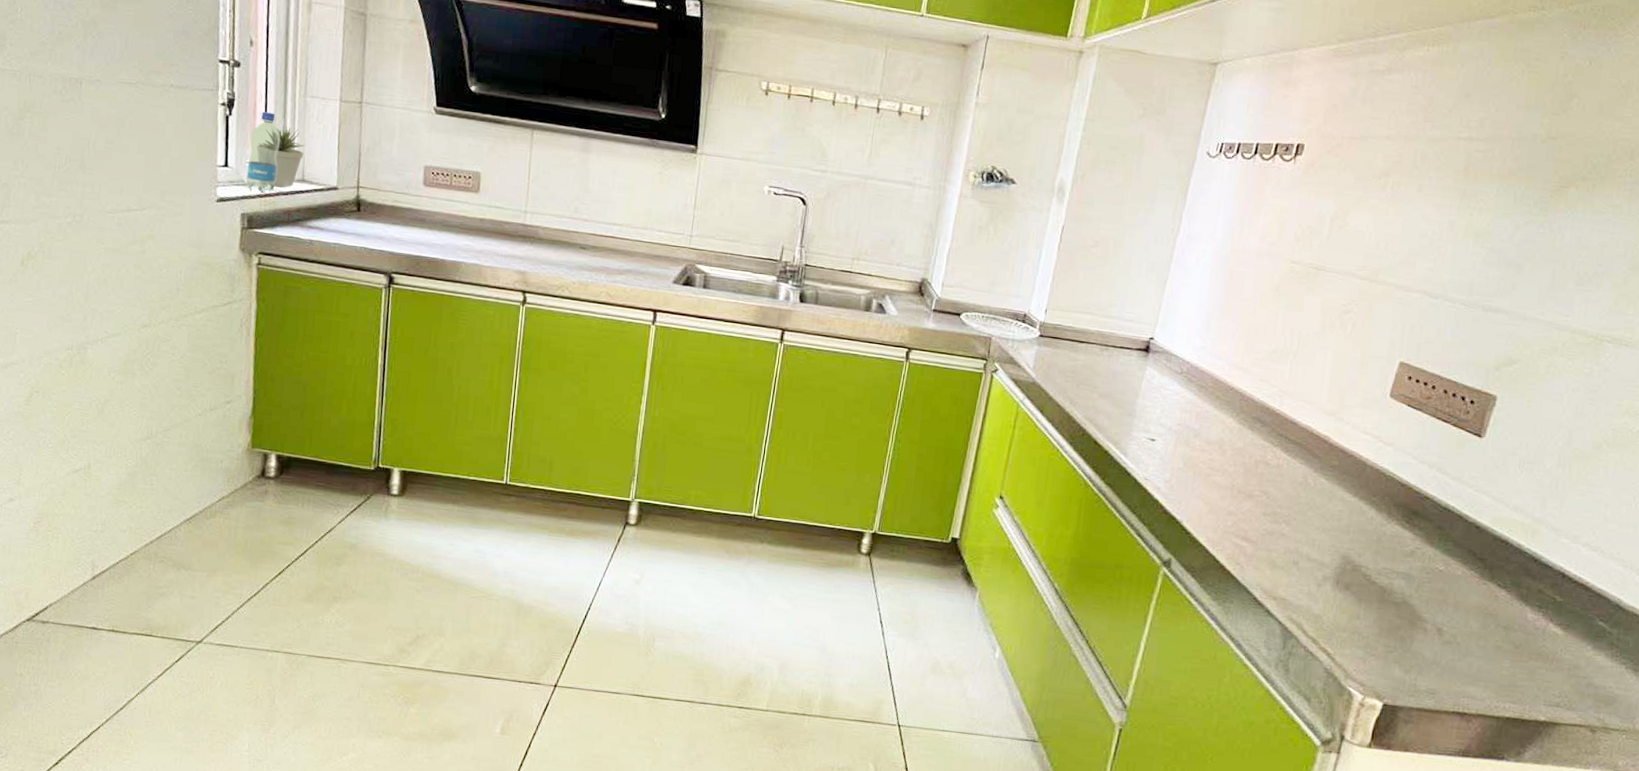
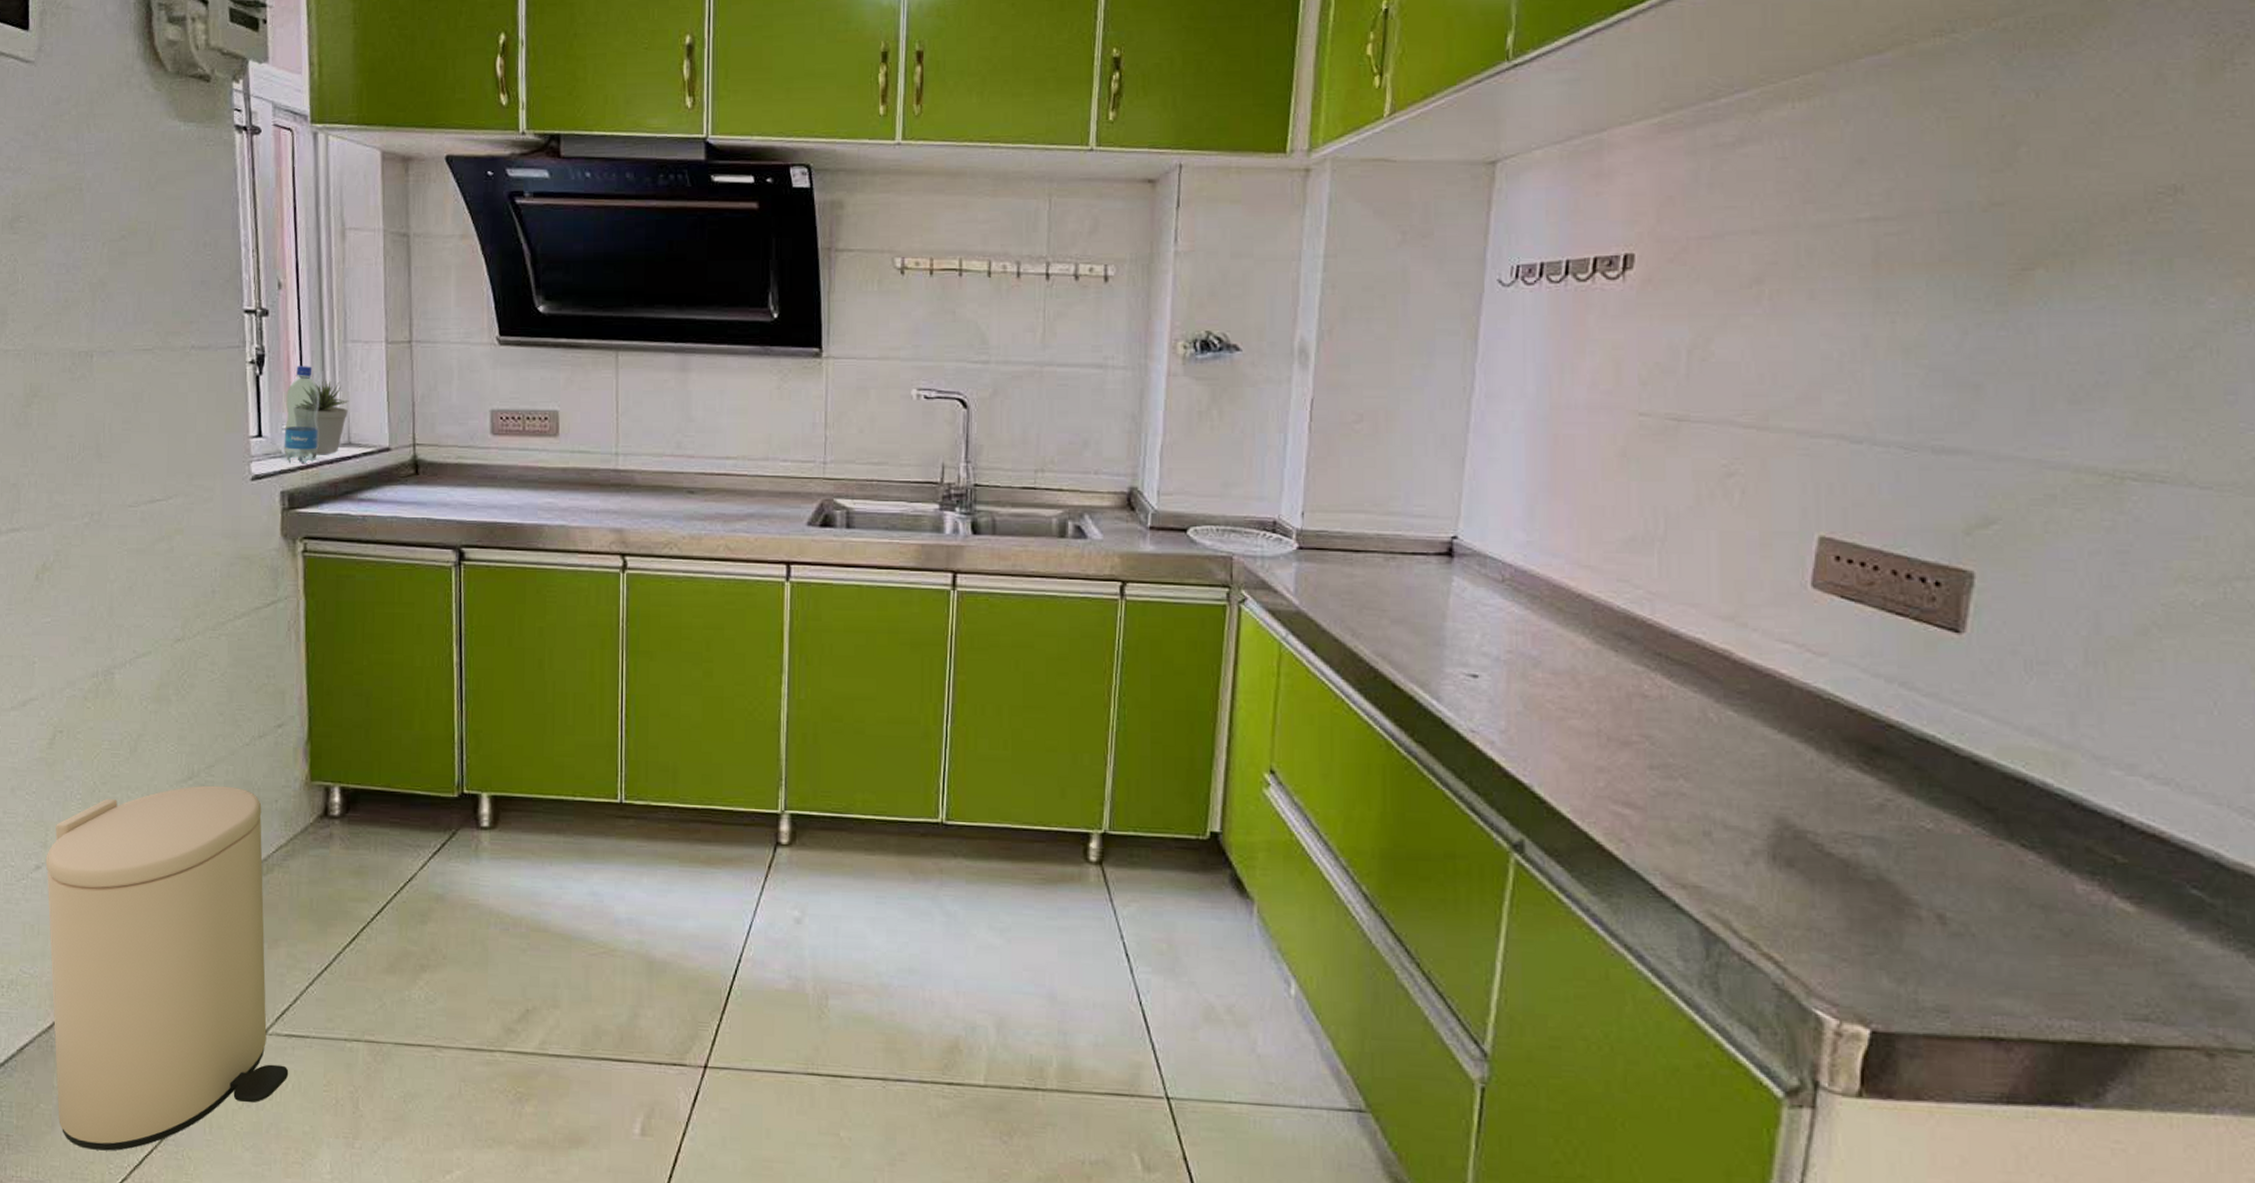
pedal bin: none [18,444,219,726] -> present [45,785,289,1151]

